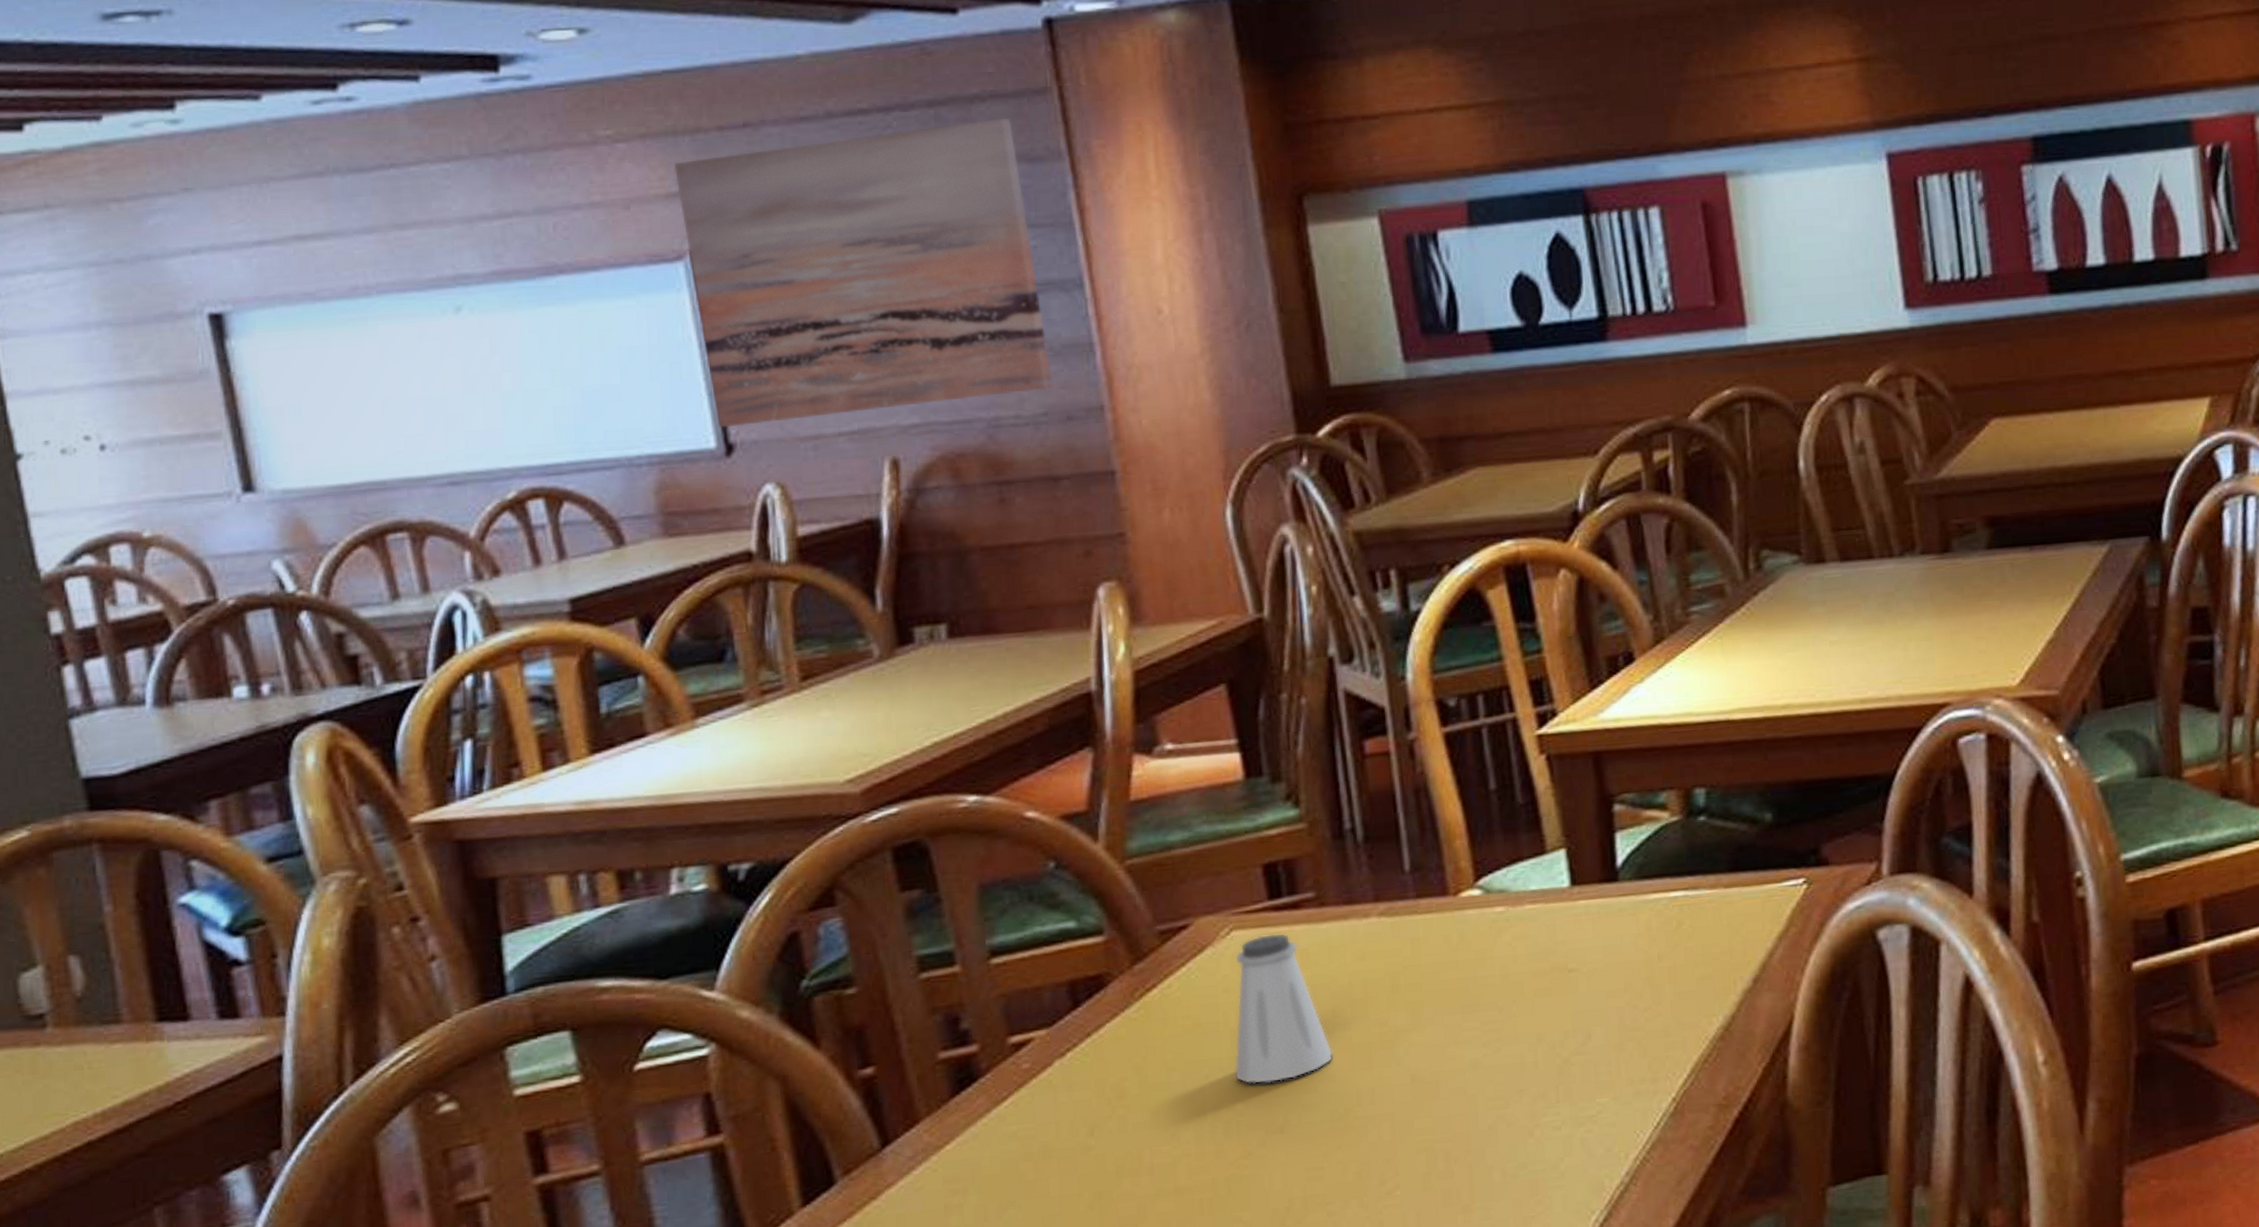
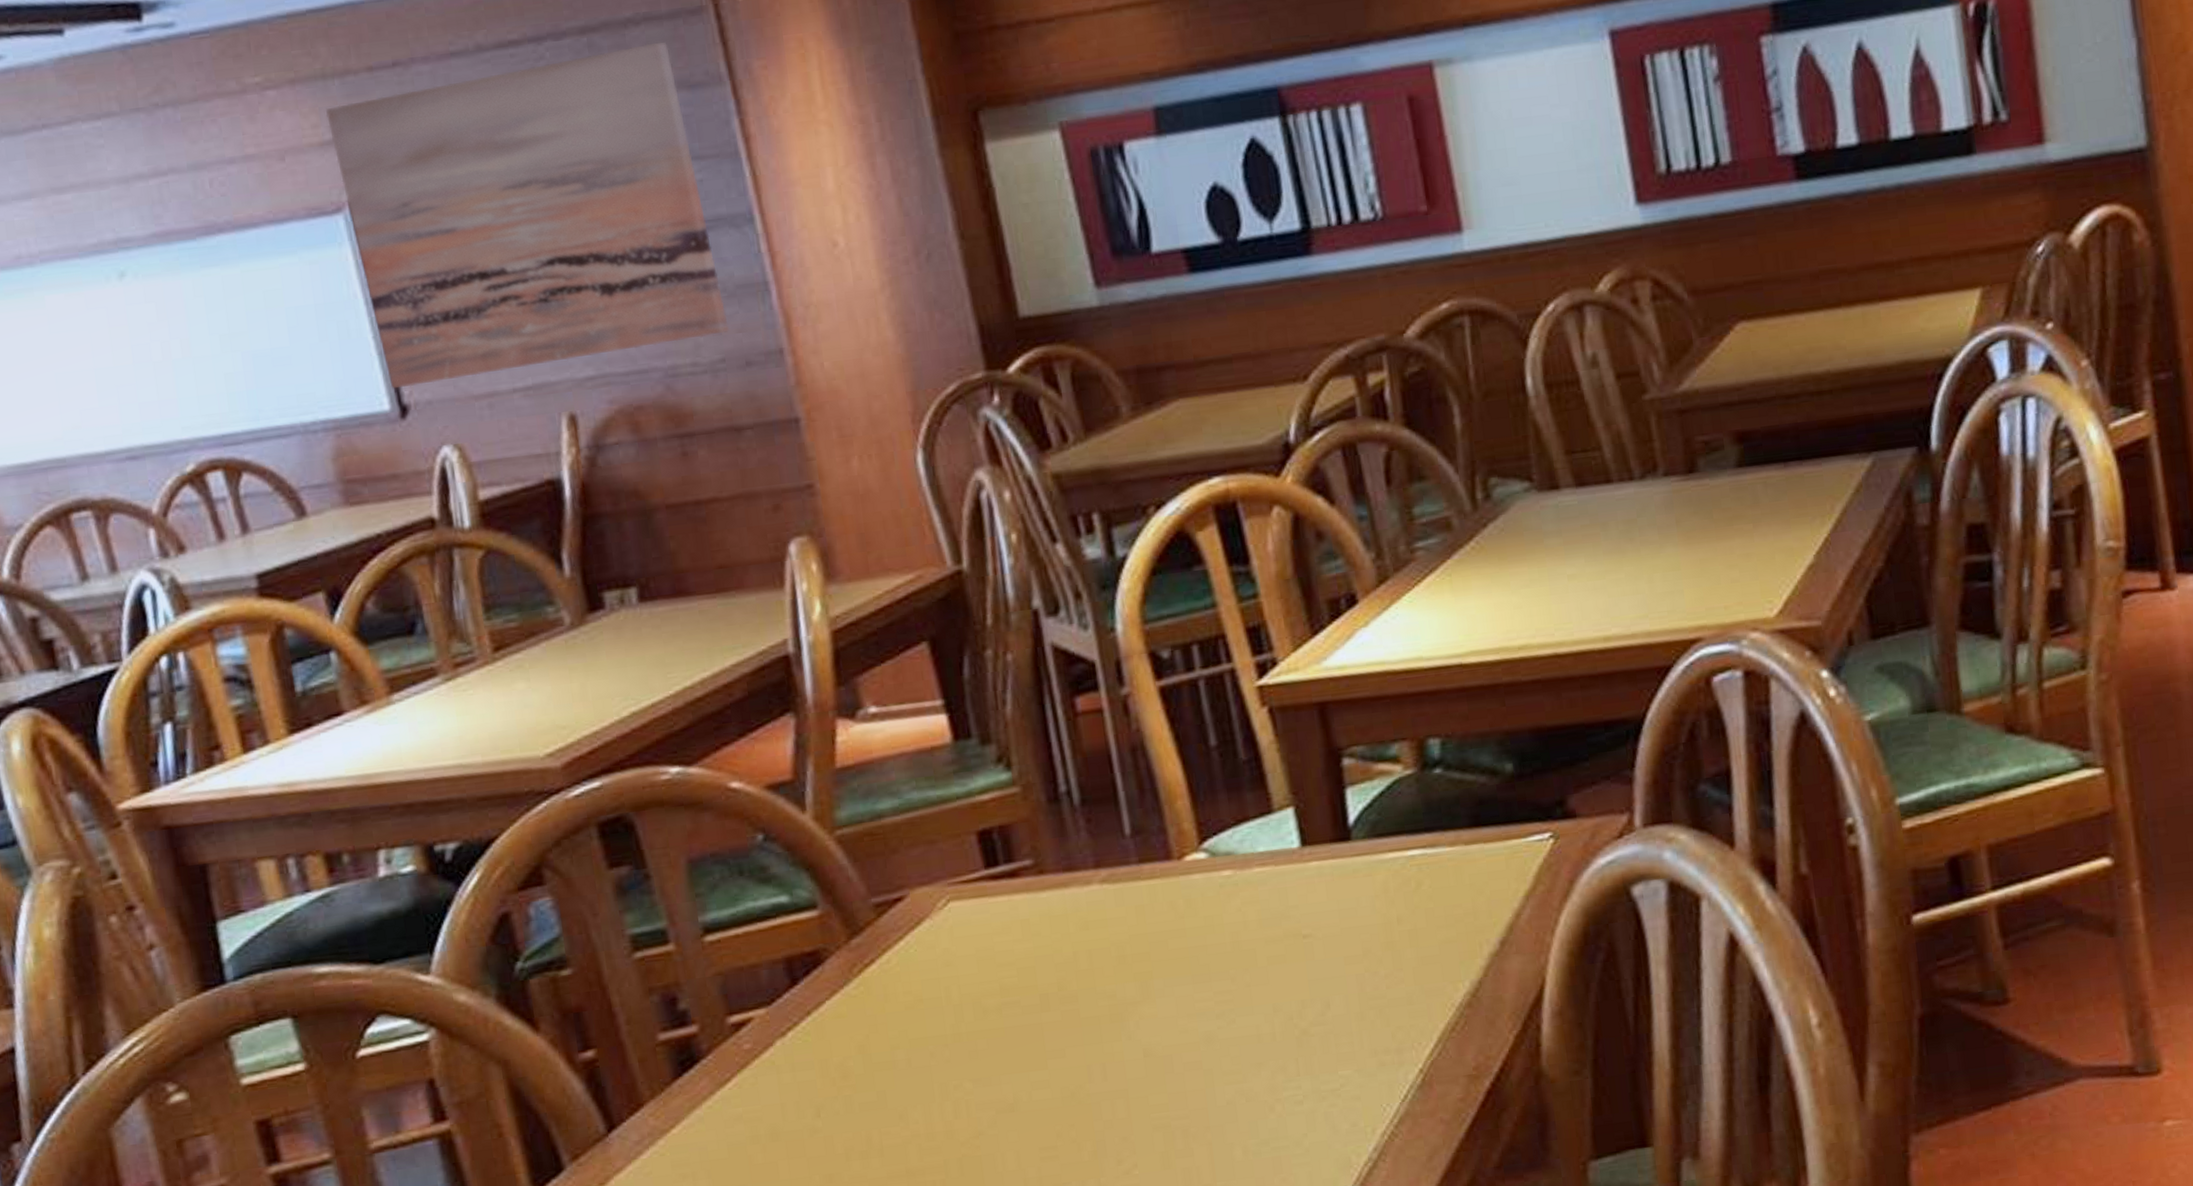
saltshaker: present [1234,933,1334,1084] -> none [954,903,1062,1062]

